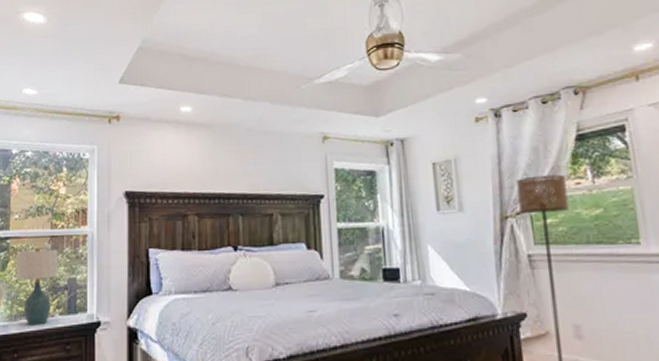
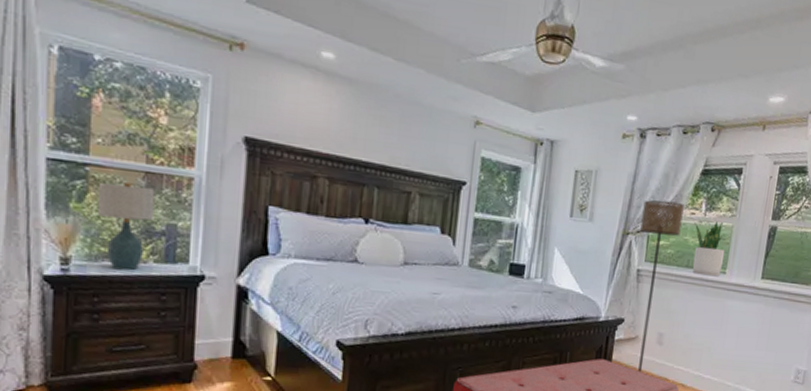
planter: none [584,187,634,250] -> present [692,222,725,277]

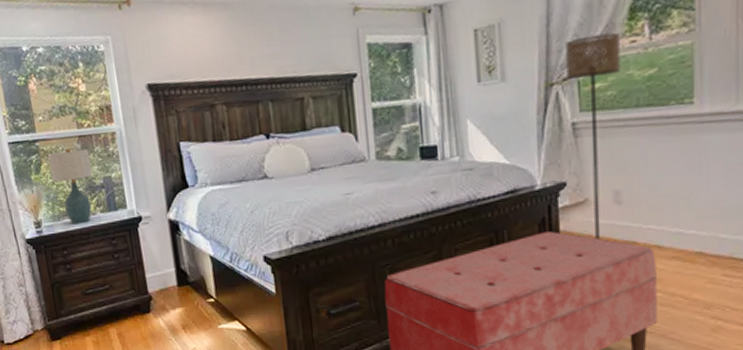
planter: present [692,222,725,277] -> none [639,42,688,113]

